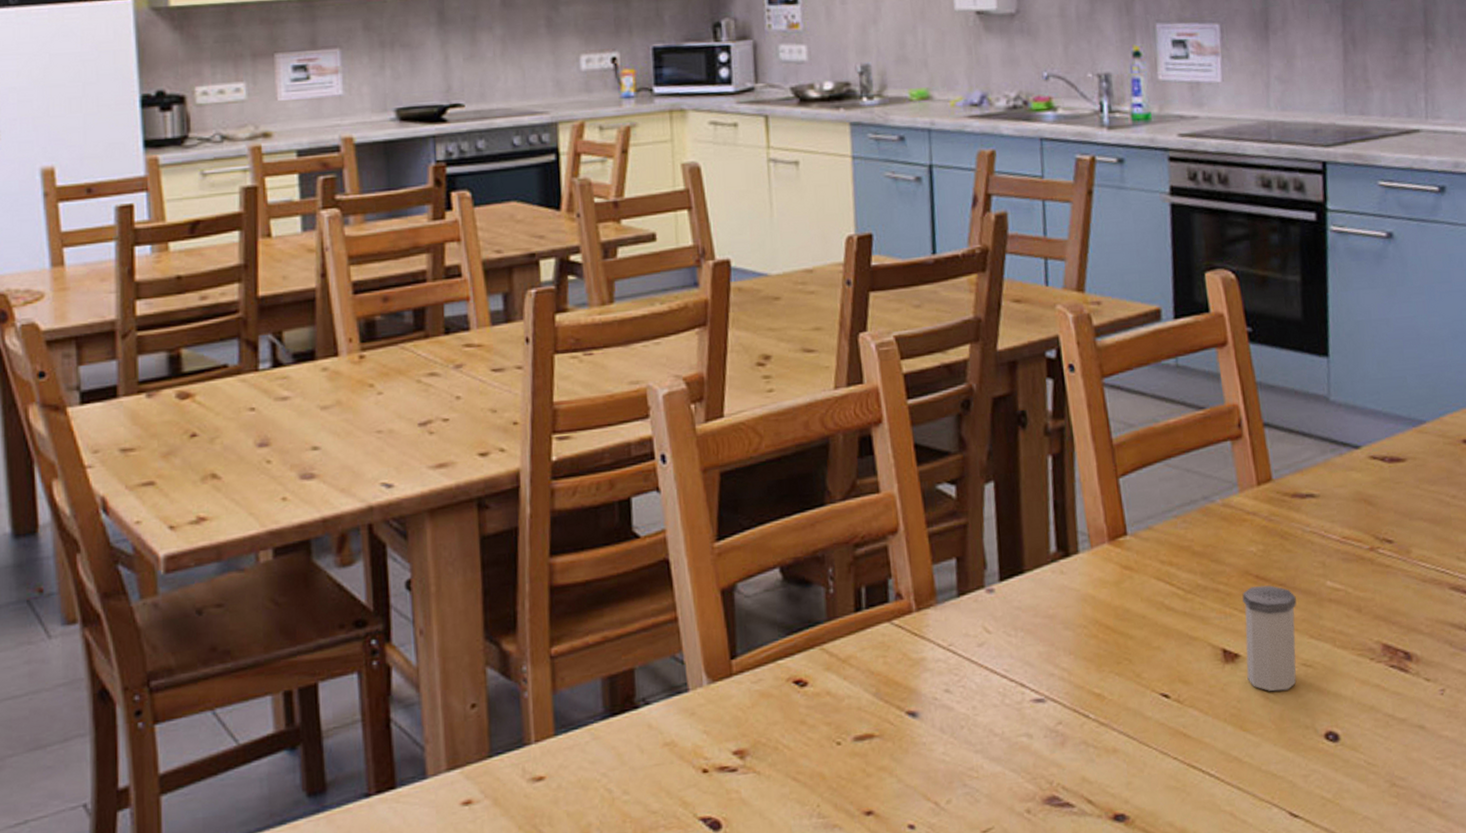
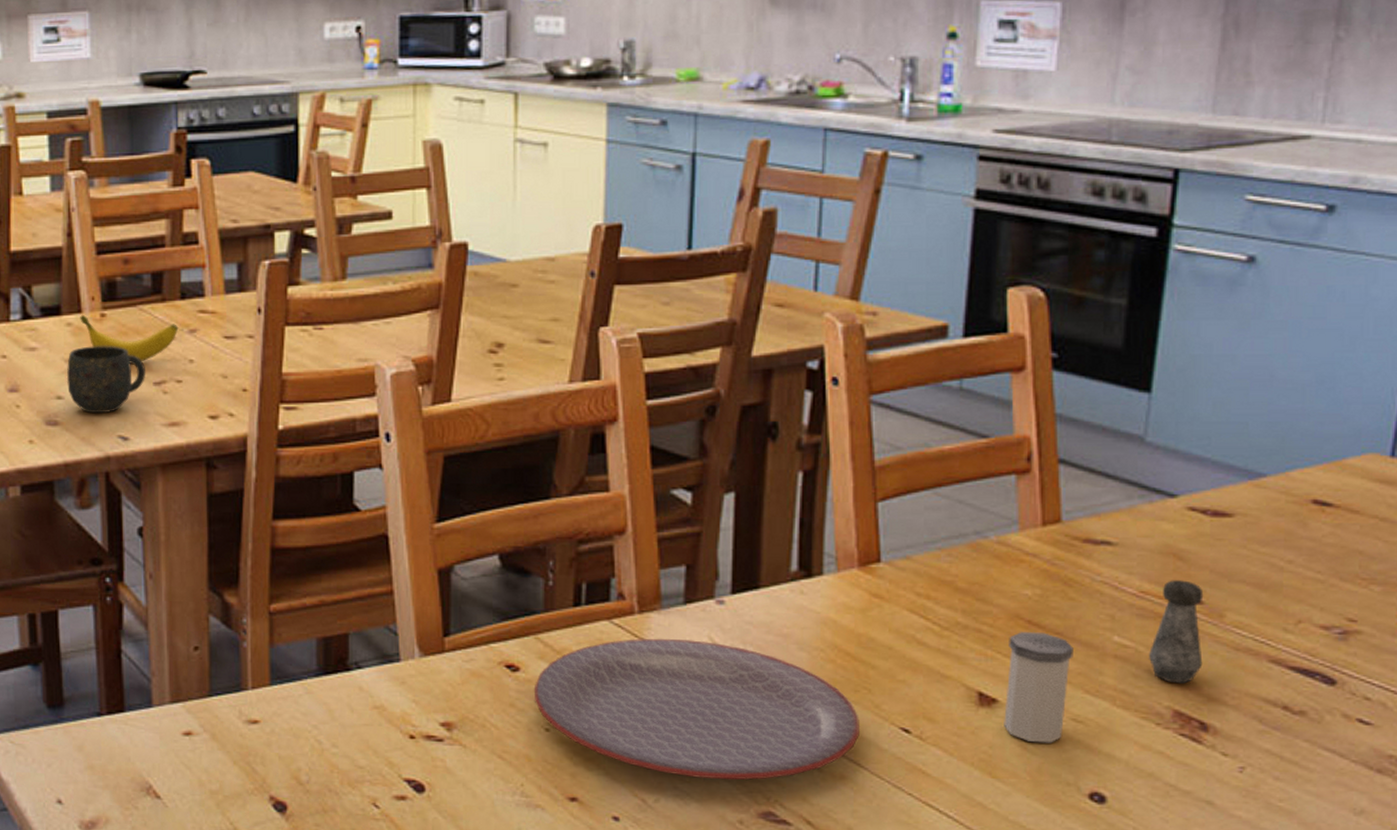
mug: none [322,388,409,462] -> present [66,346,145,414]
banana: none [336,358,444,402] -> present [80,315,179,361]
plate: none [822,632,1126,772] -> present [533,638,861,780]
salt shaker: none [1356,523,1400,619] -> present [1149,580,1204,684]

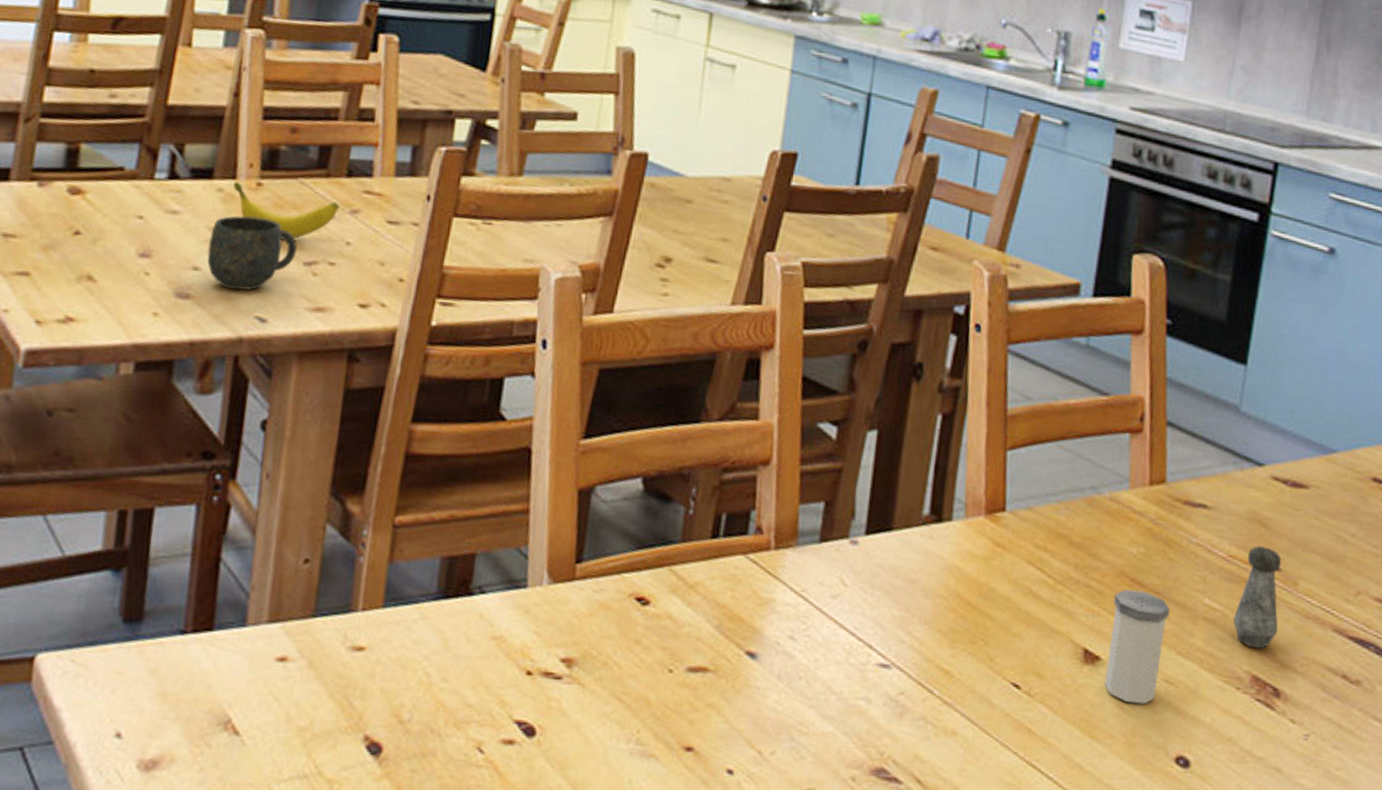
plate: present [533,638,861,780] -> none [661,576,975,733]

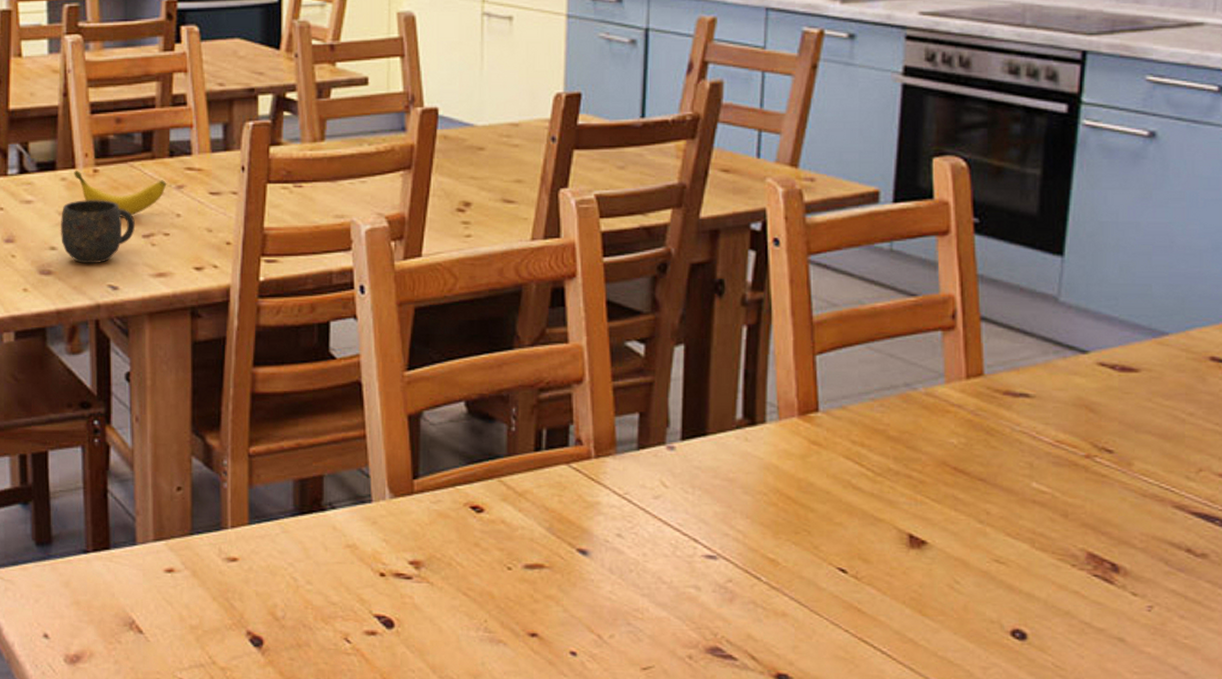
salt shaker: present [1104,589,1170,704] -> none [933,478,996,583]
salt shaker: present [1233,546,1282,649] -> none [1065,430,1113,528]

